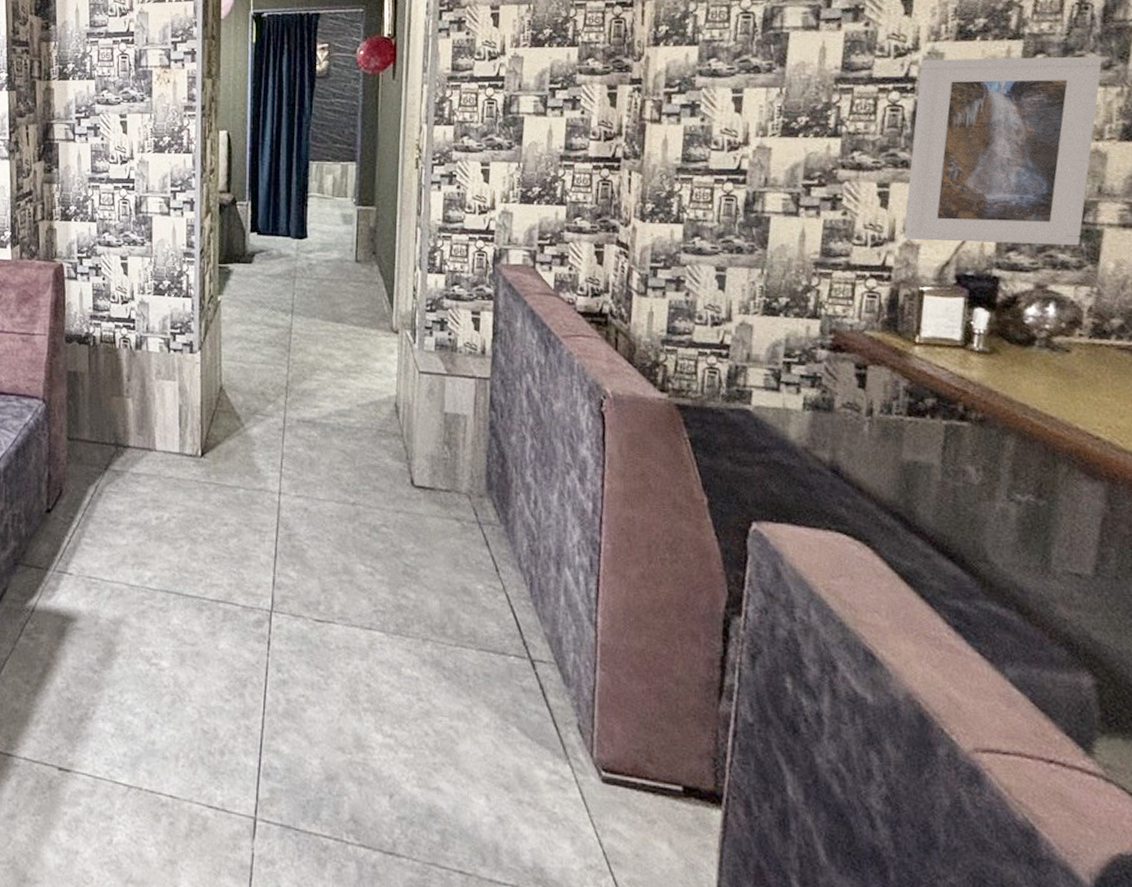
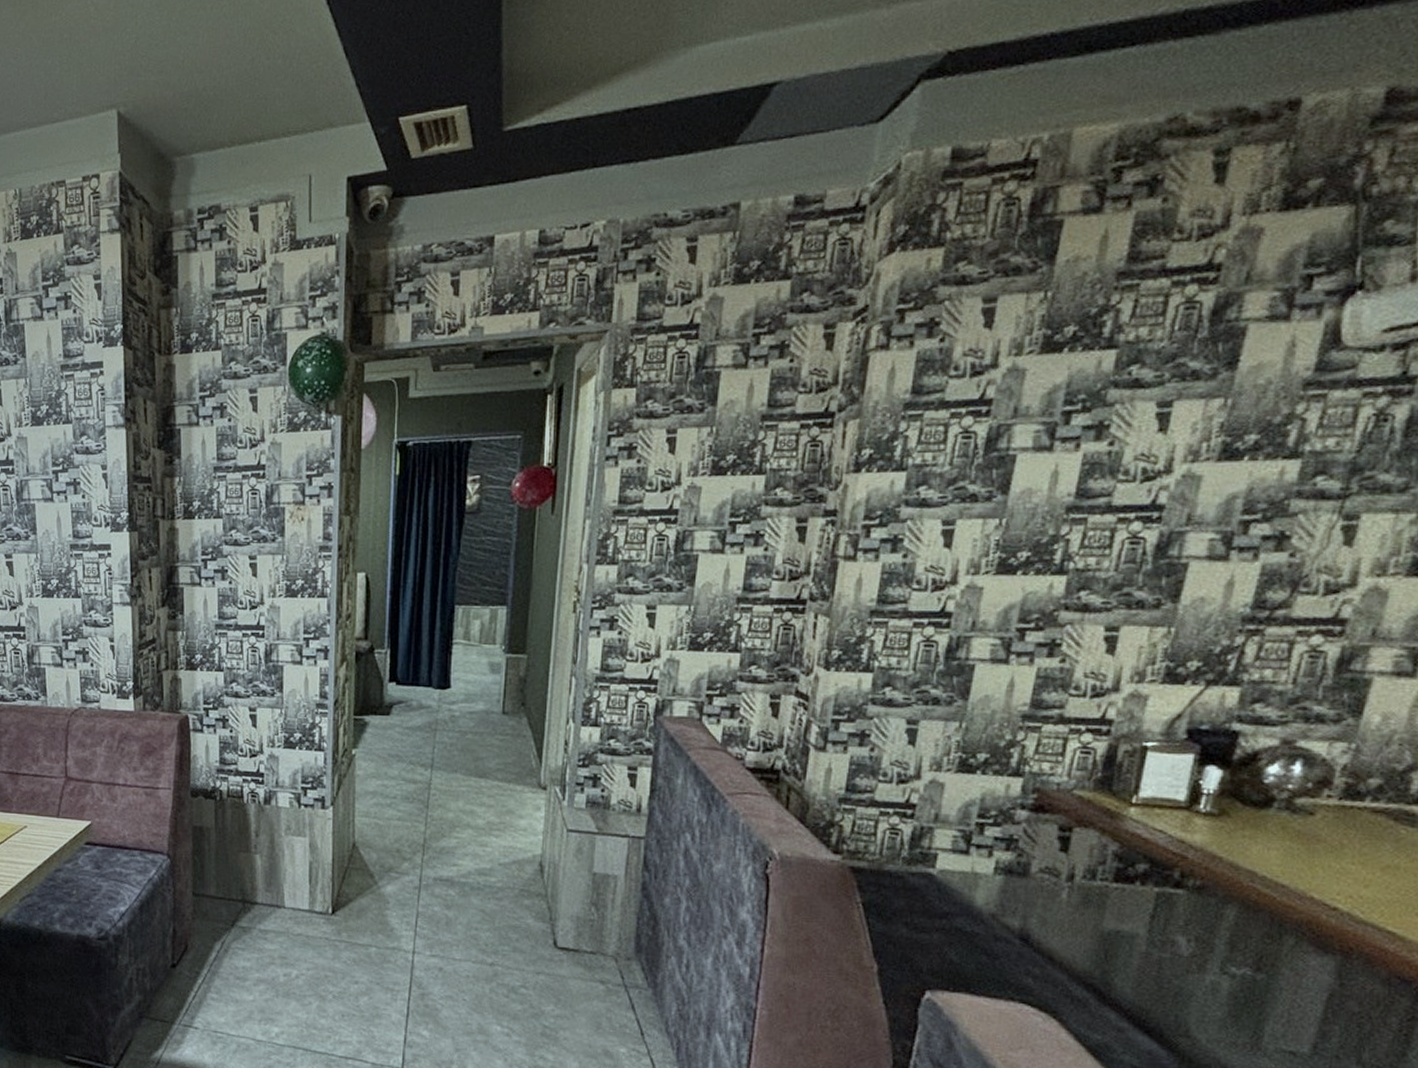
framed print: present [904,56,1103,246] -> none [1131,477,1398,697]

